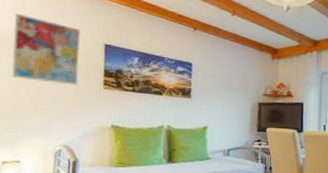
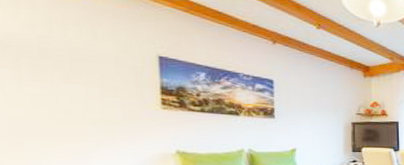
wall art: present [12,13,80,85] -> none [18,12,126,105]

